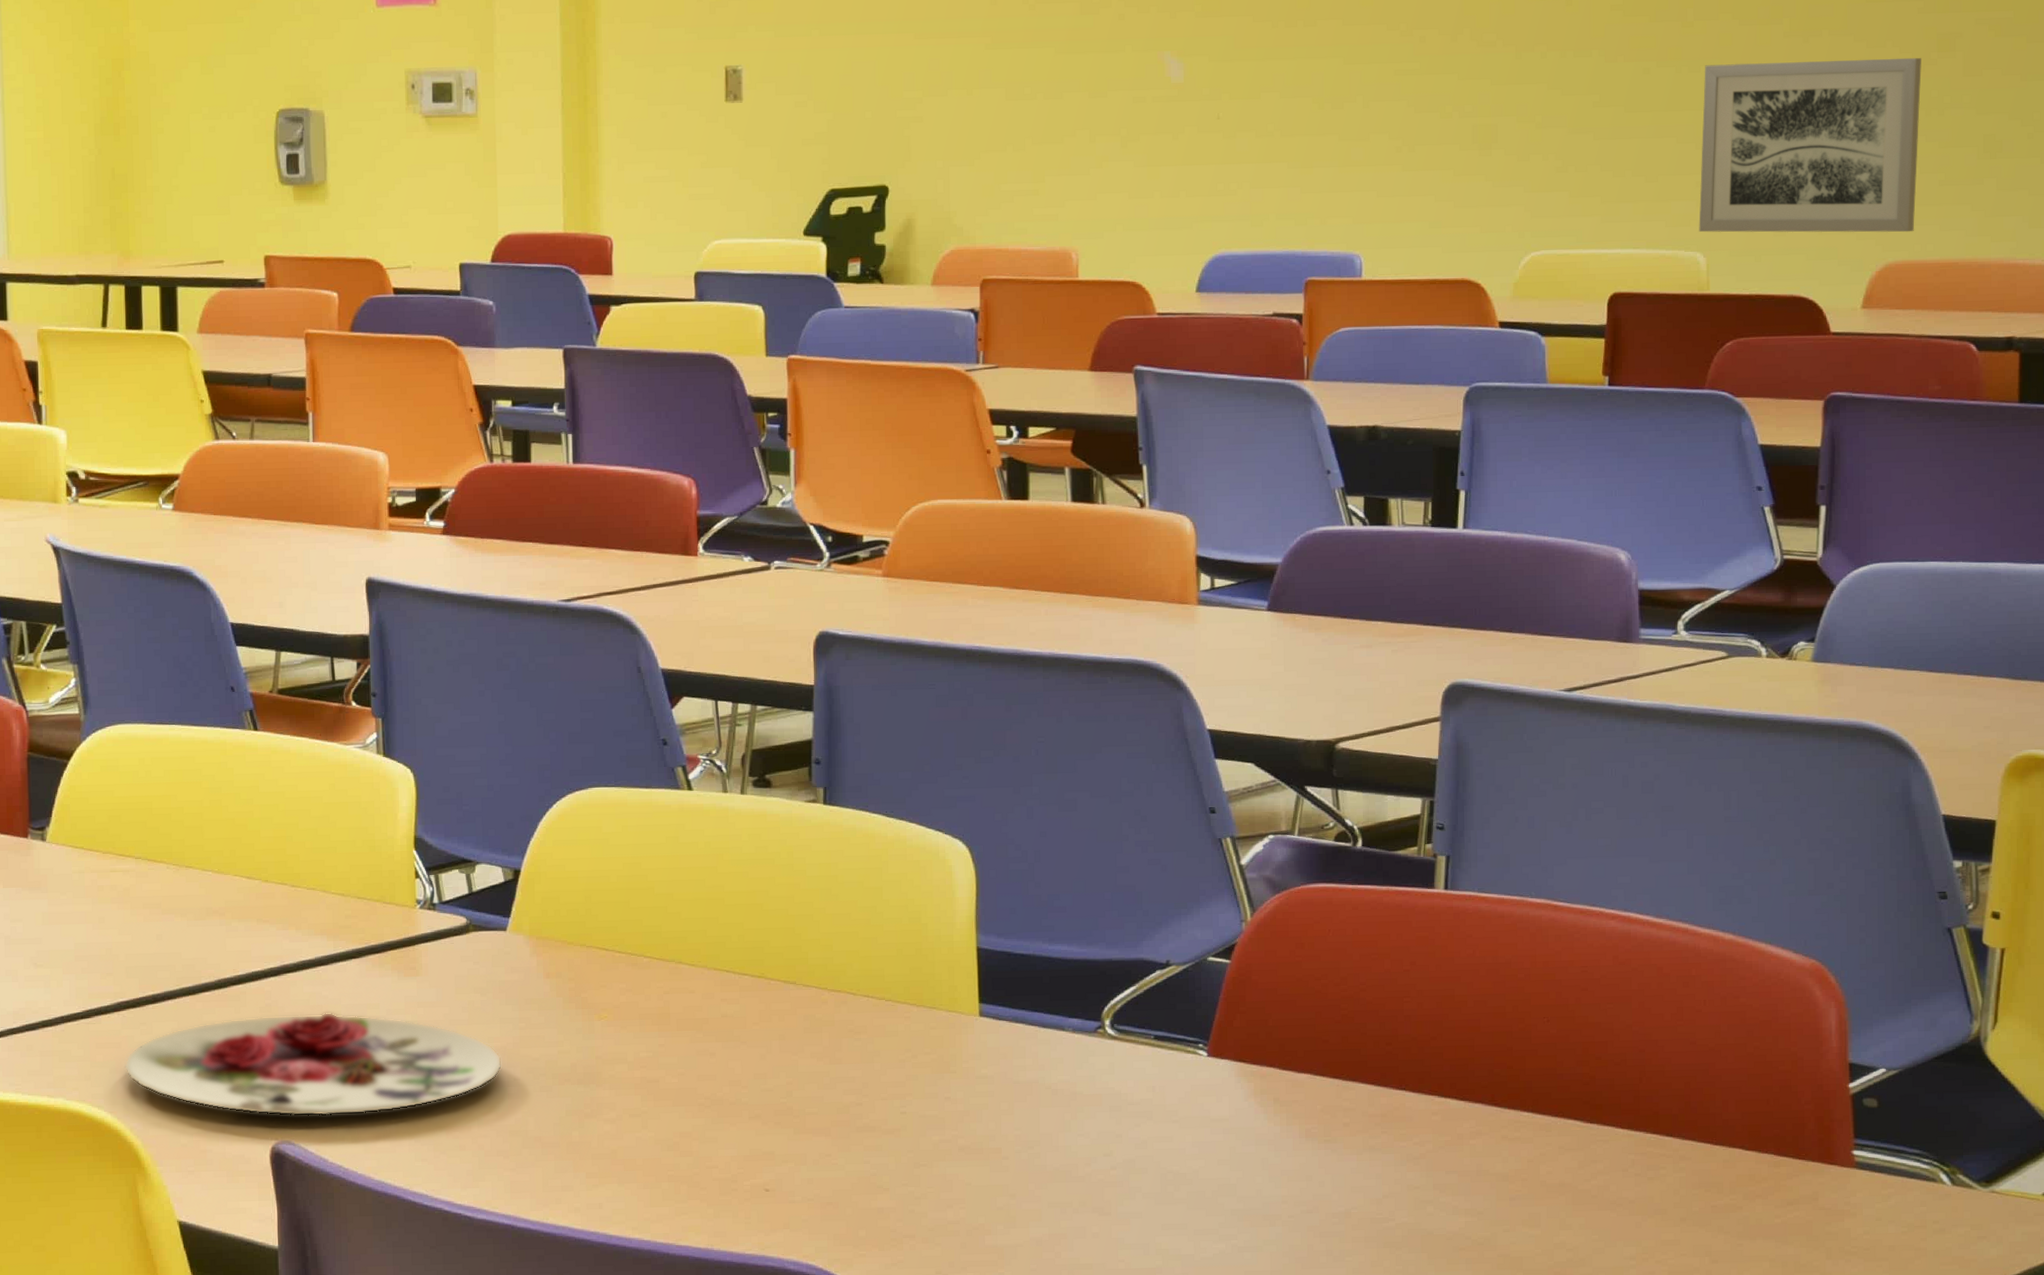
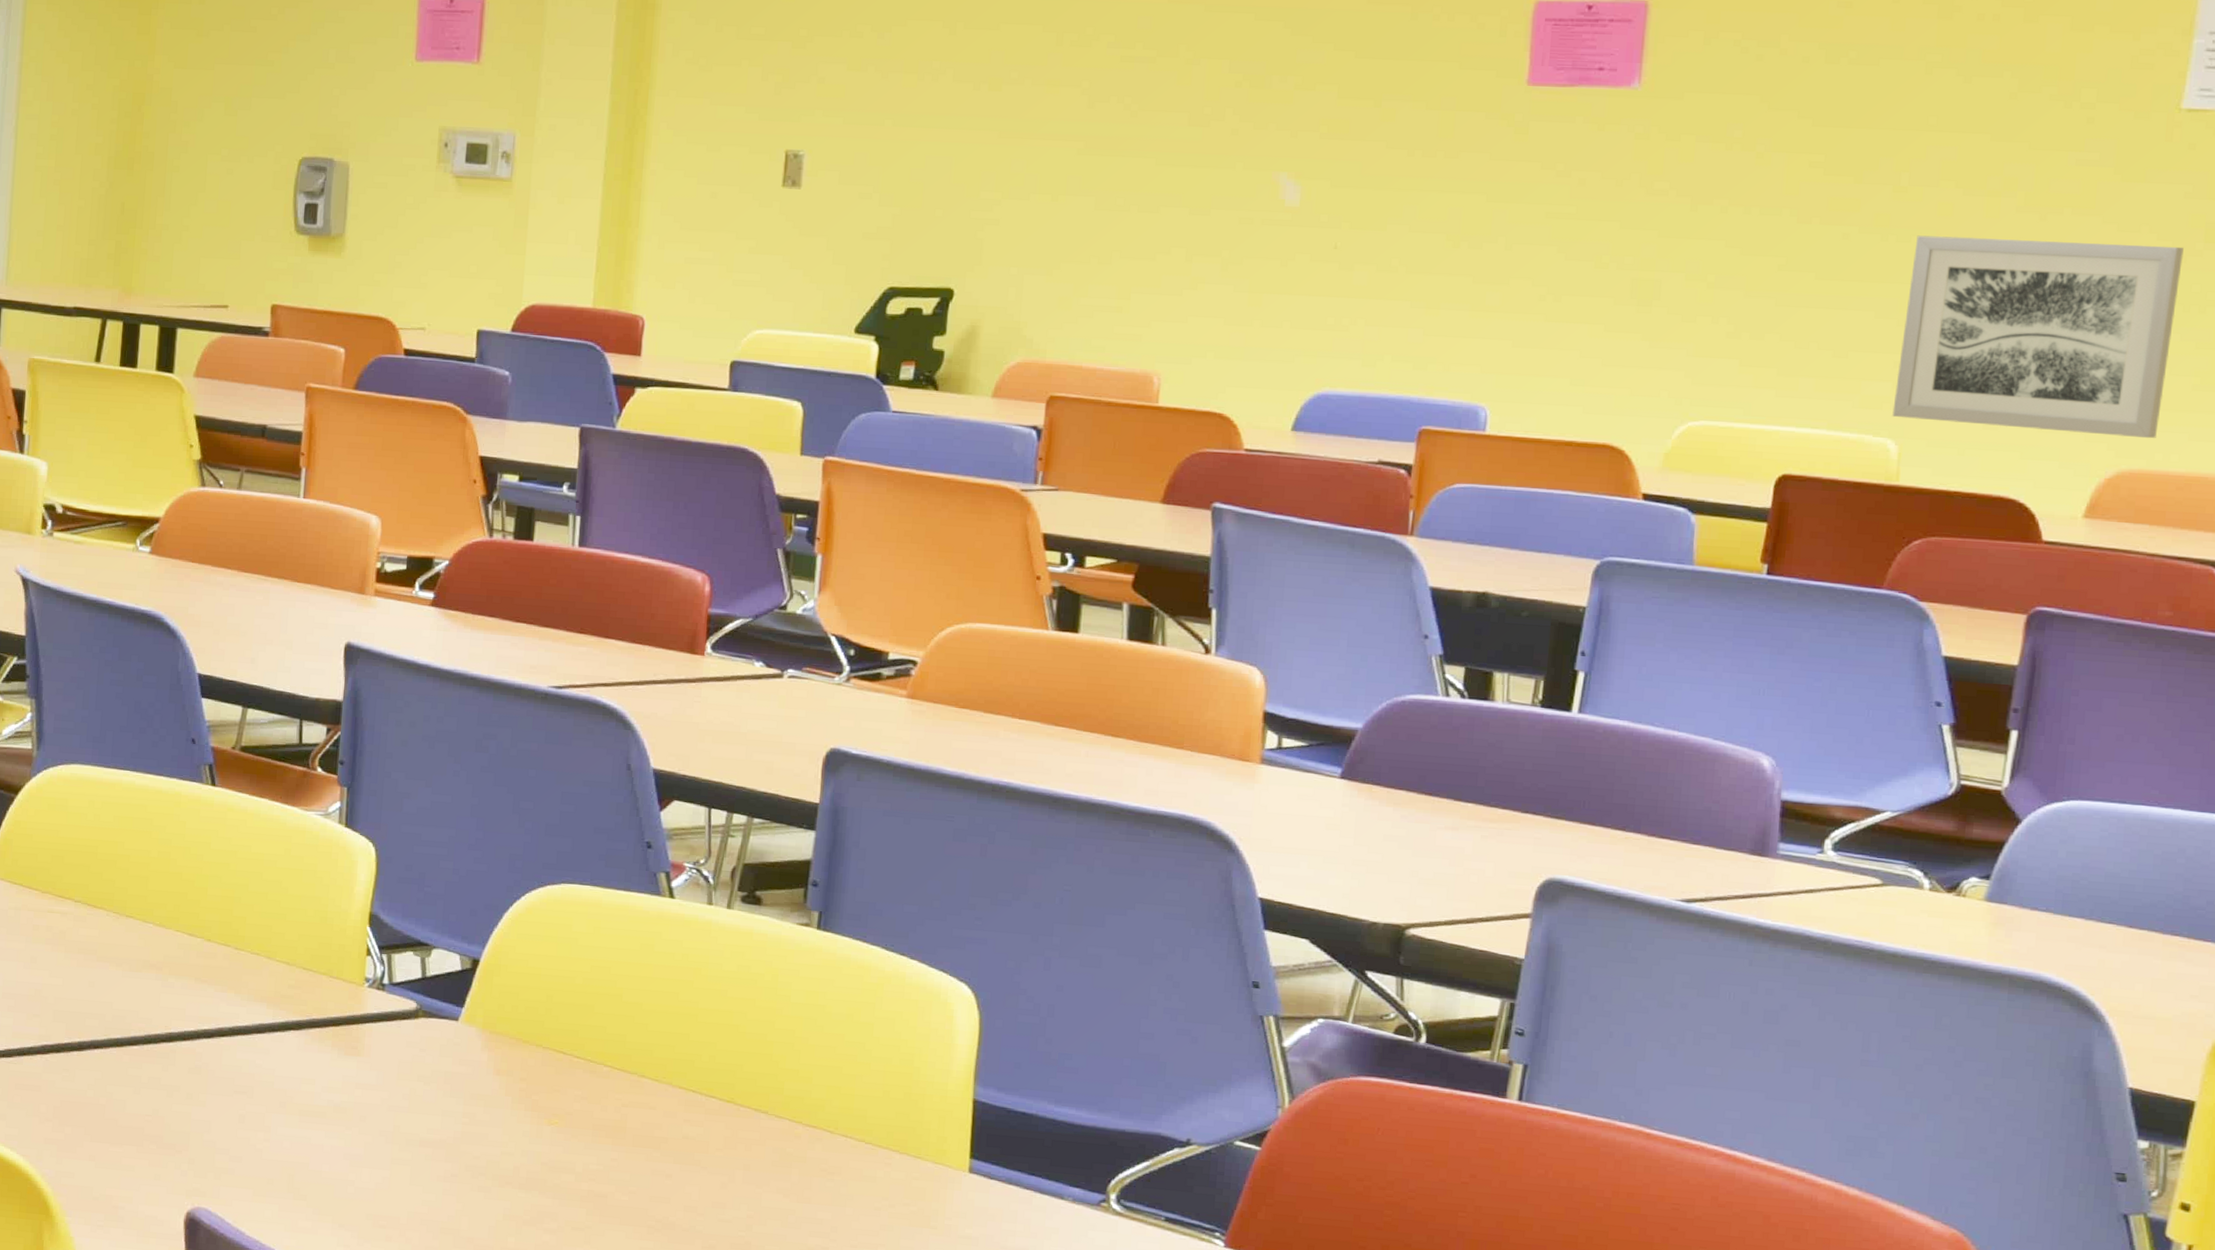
plate: present [124,1012,503,1117] -> none [41,1076,440,1192]

